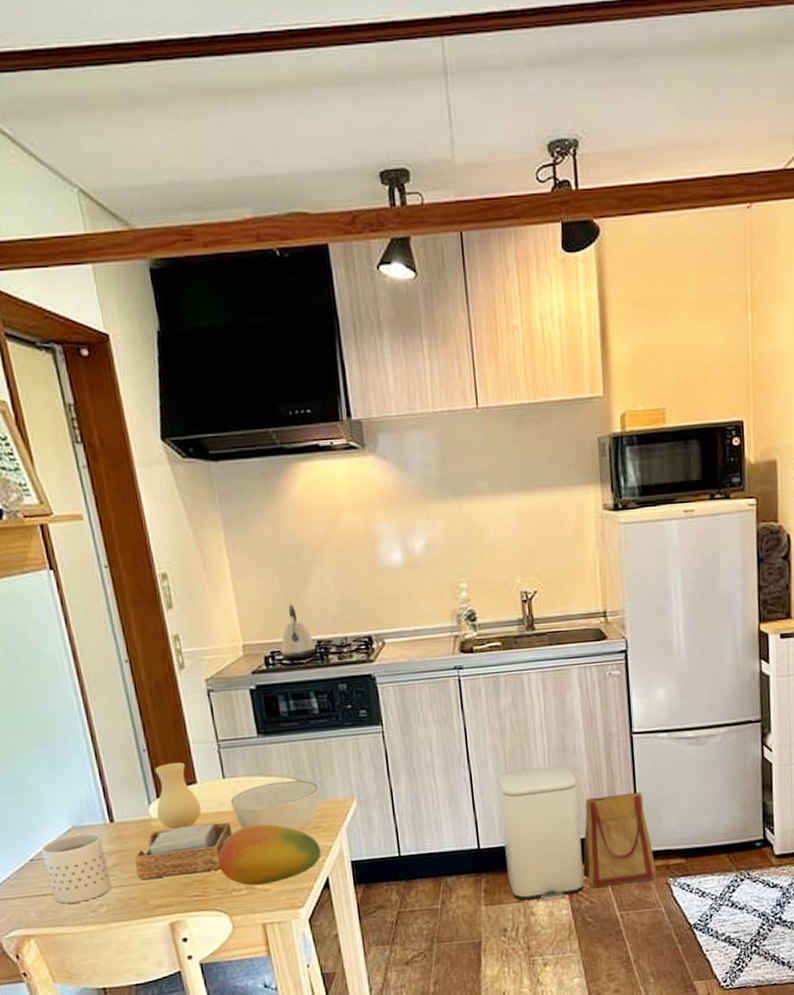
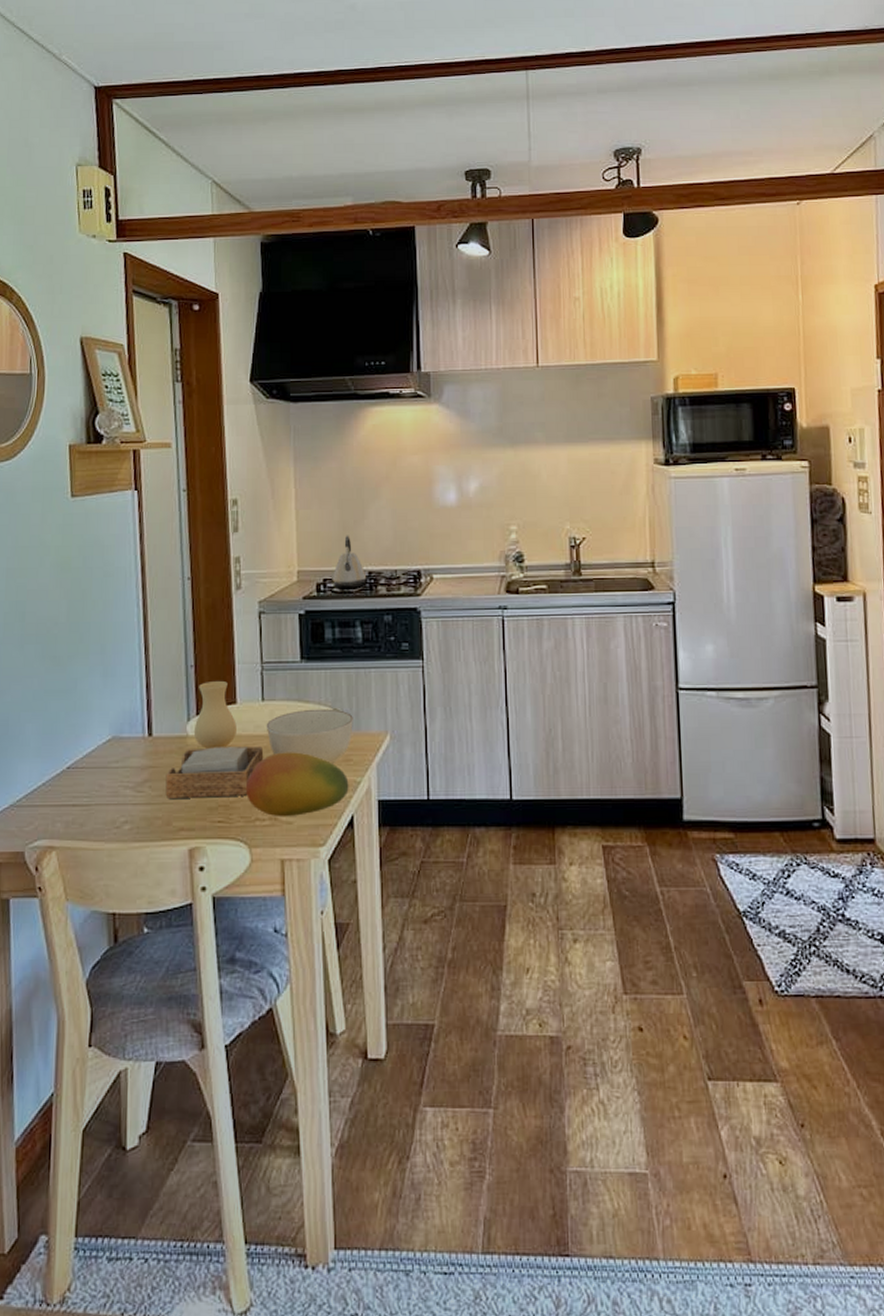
mug: present [41,833,112,904] -> none [79,745,140,817]
pedal bin: present [498,766,585,902] -> none [535,717,622,867]
shopping bag: present [583,792,657,888] -> none [621,753,702,856]

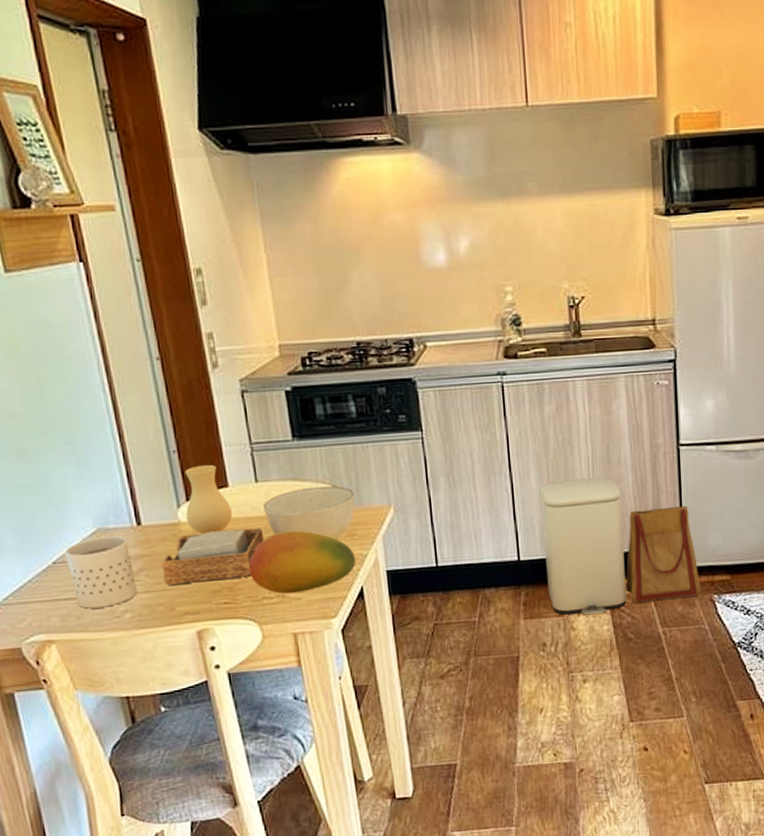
mug: none [79,745,140,817] -> present [65,536,138,609]
kettle: present [332,535,367,591] -> none [317,303,356,364]
pedal bin: none [535,717,622,867] -> present [540,478,627,617]
shopping bag: none [621,753,702,856] -> present [626,505,702,603]

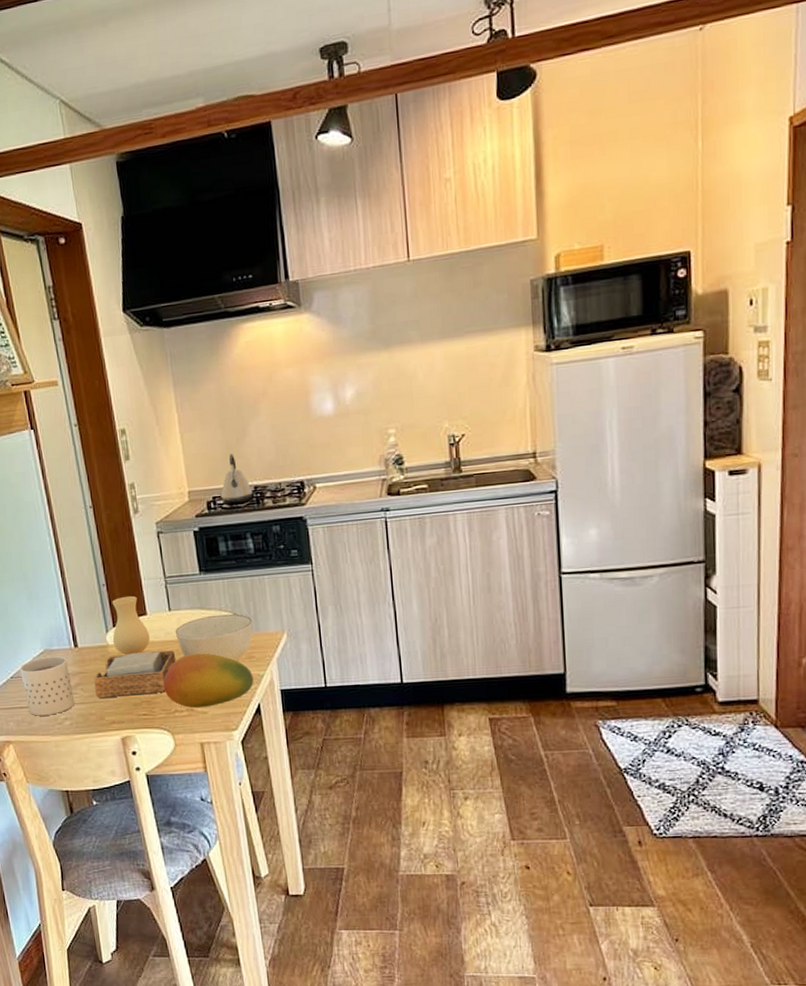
kettle: none [317,303,356,364] -> present [220,453,253,507]
pedal bin: present [540,478,627,617] -> none [422,605,508,737]
shopping bag: present [626,505,702,603] -> none [507,632,585,726]

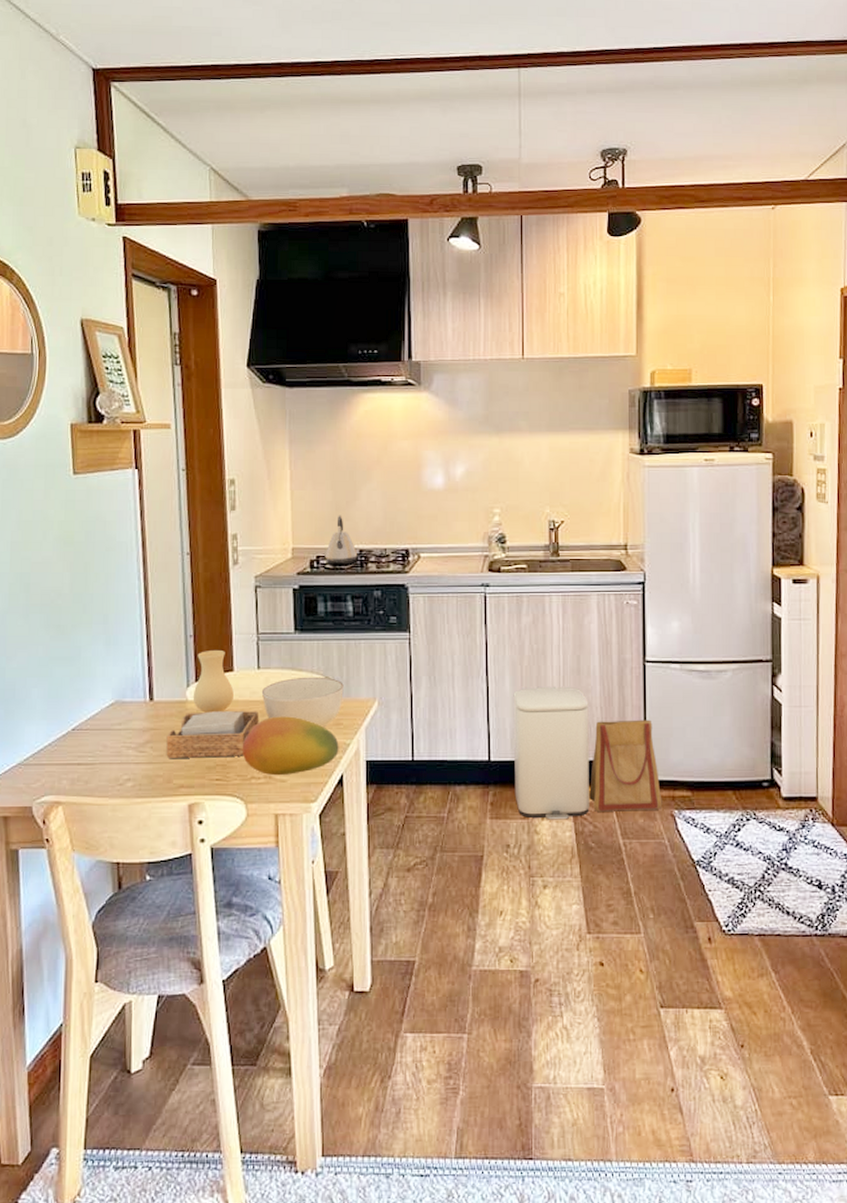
mug: present [20,656,75,716] -> none [84,709,142,775]
pedal bin: none [422,605,508,737] -> present [513,686,589,821]
shopping bag: none [507,632,585,726] -> present [589,719,662,812]

